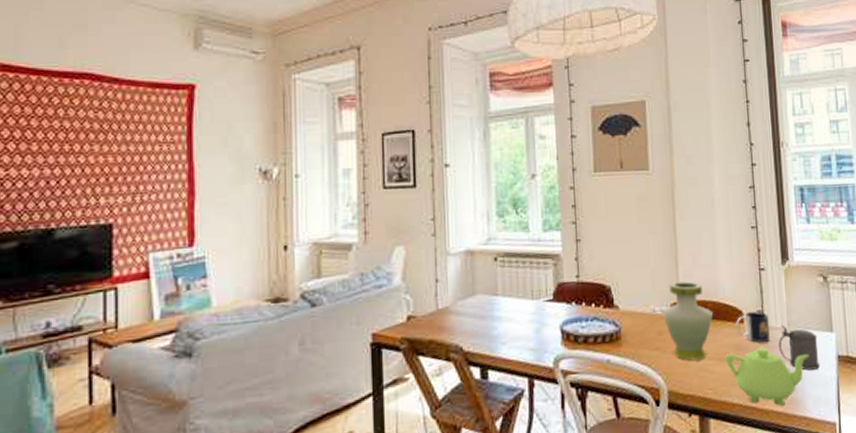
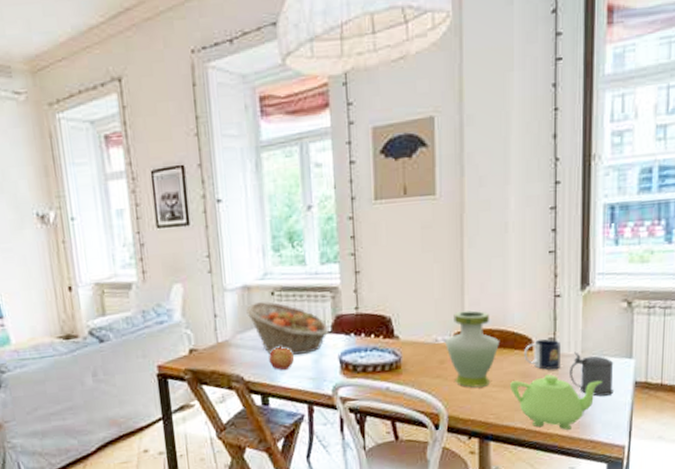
fruit basket: none [468,267,551,324] -> present [246,301,329,355]
apple: none [490,314,515,341] -> present [269,346,294,371]

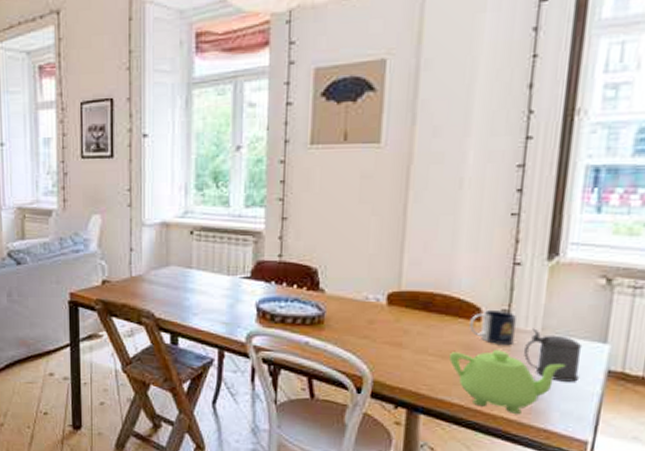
fruit basket: present [246,301,329,355] -> none [163,240,248,297]
apple: present [269,346,294,371] -> none [182,287,208,312]
vase: present [444,310,500,388] -> none [376,270,442,354]

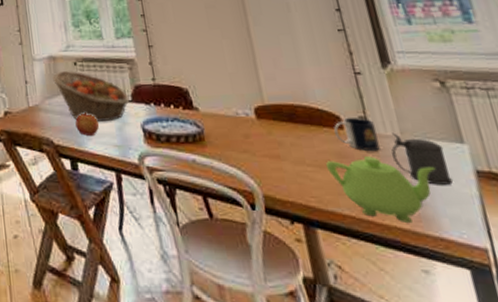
fruit basket: none [163,240,248,297] -> present [53,71,130,121]
apple: none [182,287,208,312] -> present [75,113,99,137]

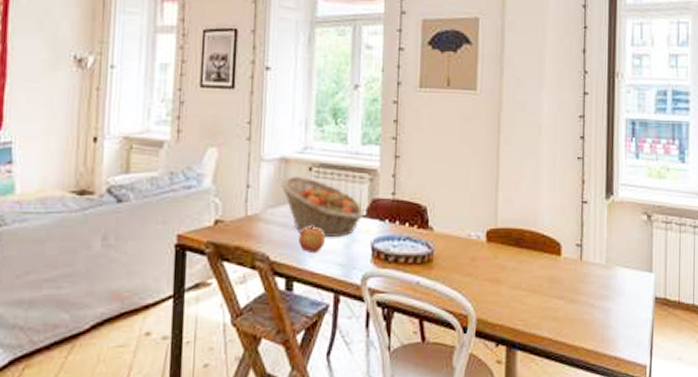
teapot: present [326,156,436,222] -> none [539,282,625,344]
mug: present [334,117,380,152] -> none [553,244,587,278]
beer stein: present [391,132,453,185] -> none [595,261,636,310]

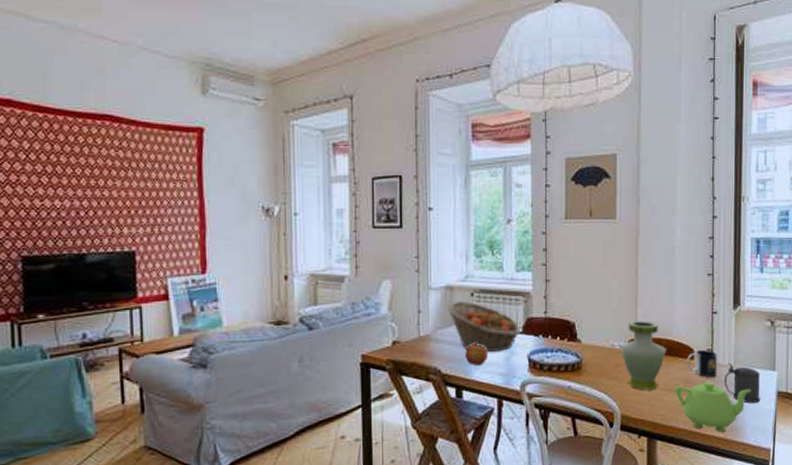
vase: none [477,208,531,290] -> present [620,321,667,390]
teapot: none [539,282,625,344] -> present [675,381,751,432]
mug: none [553,244,587,278] -> present [687,349,717,378]
beer stein: none [595,261,636,310] -> present [724,362,761,403]

